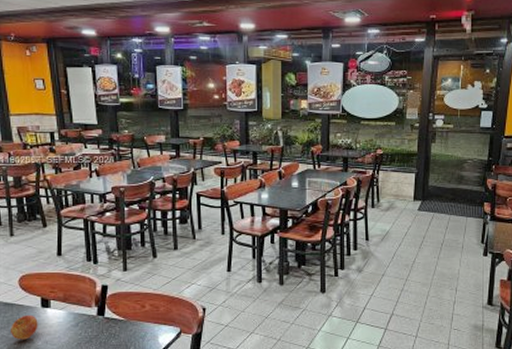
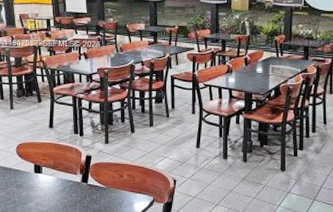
apple: present [10,314,38,340] -> none [7,179,31,201]

